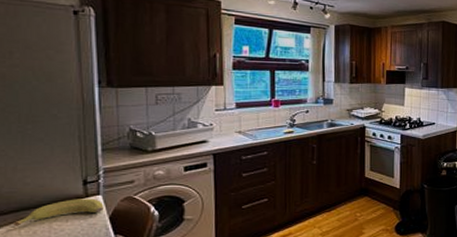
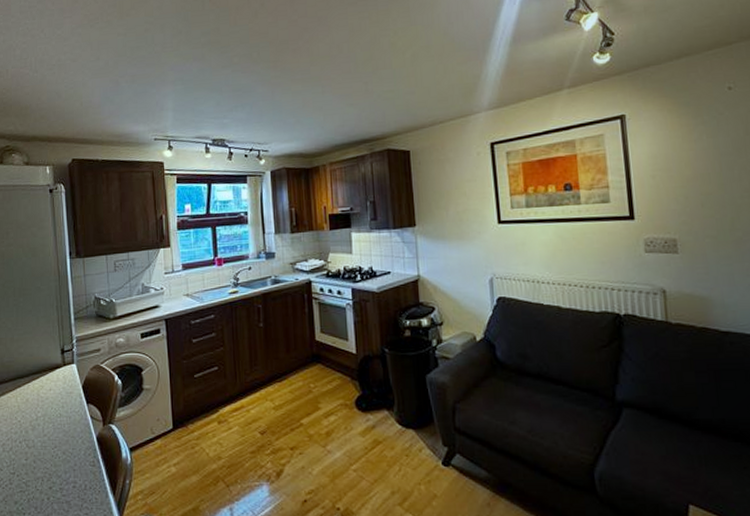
banana: present [14,198,104,226] -> none [12,367,78,394]

